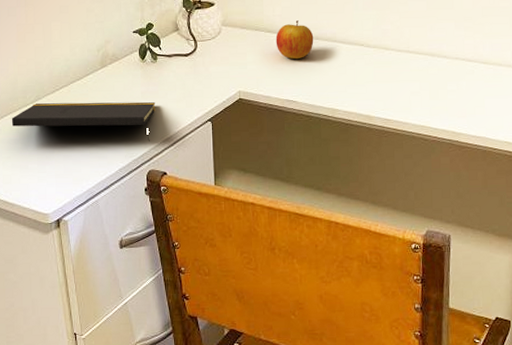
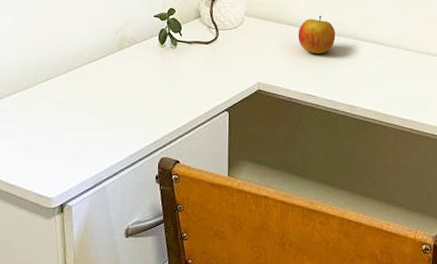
notepad: present [11,102,156,141] -> none [19,83,173,128]

